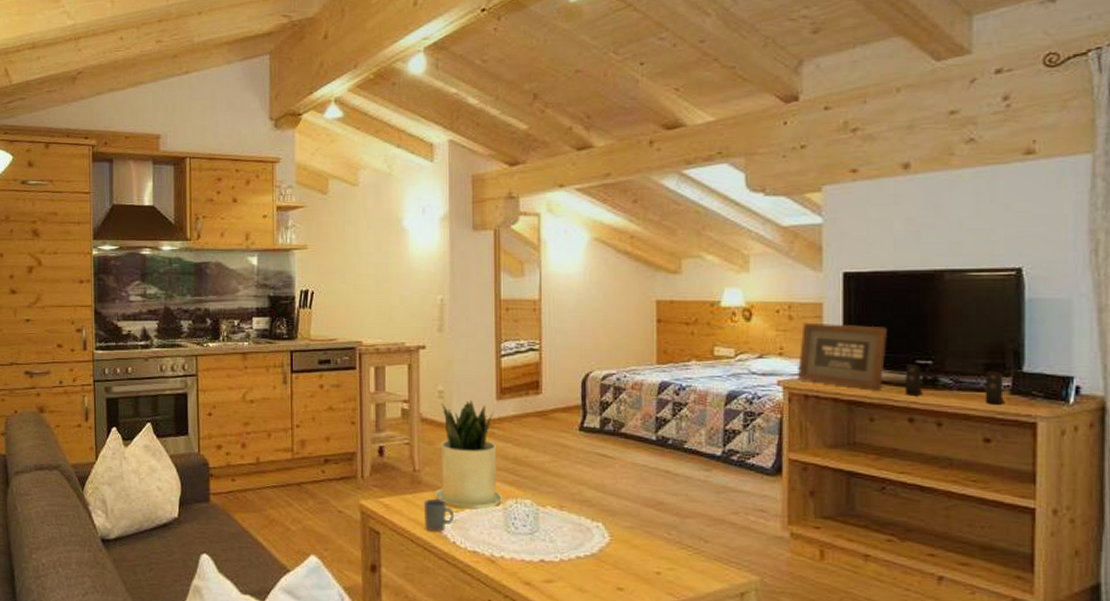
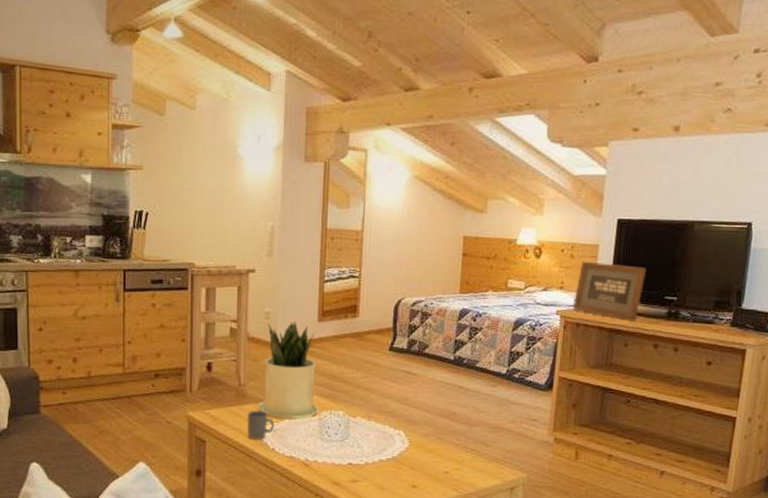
speaker: present [905,364,1006,405] -> none [654,300,728,335]

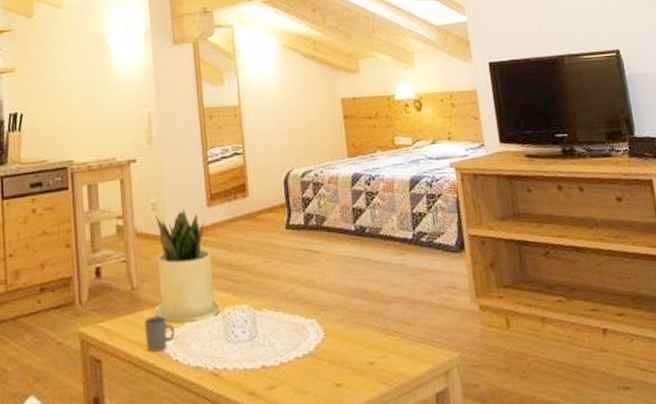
picture frame: present [573,261,646,321] -> none [463,107,533,165]

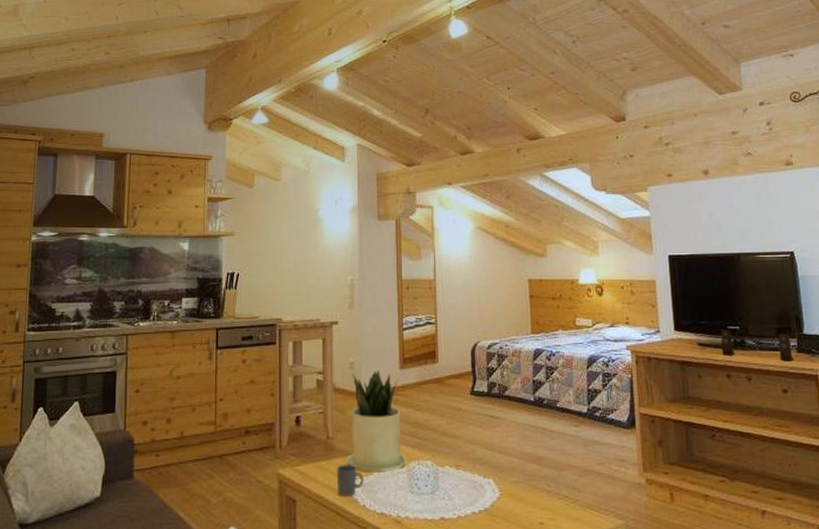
speaker: none [548,138,627,168] -> present [720,330,795,361]

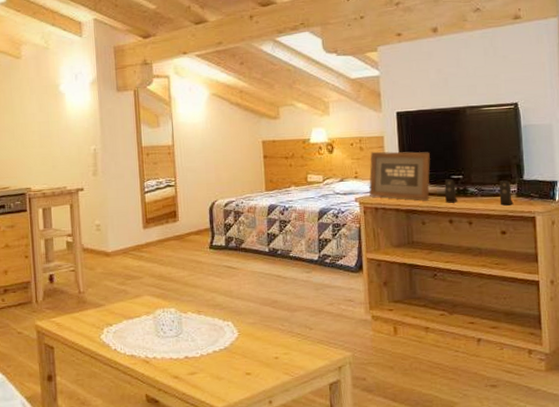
mug: present [336,465,365,496] -> none [88,315,115,342]
planter: present [346,369,407,473] -> none [97,230,153,321]
picture frame: none [641,296,705,352] -> present [369,151,430,201]

